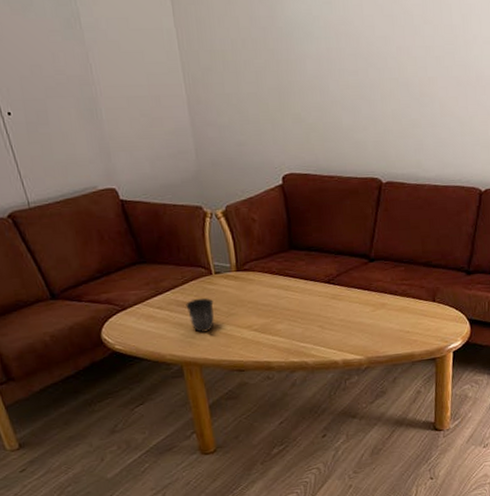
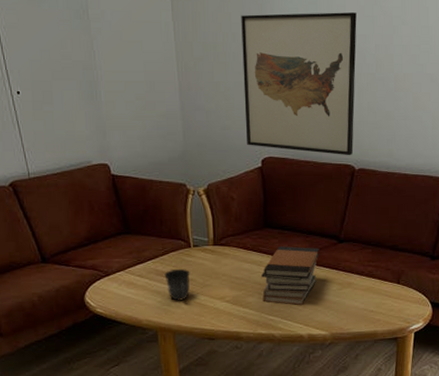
wall art: none [250,12,380,169] -> present [241,12,357,156]
book stack: none [290,268,350,331] -> present [261,246,320,306]

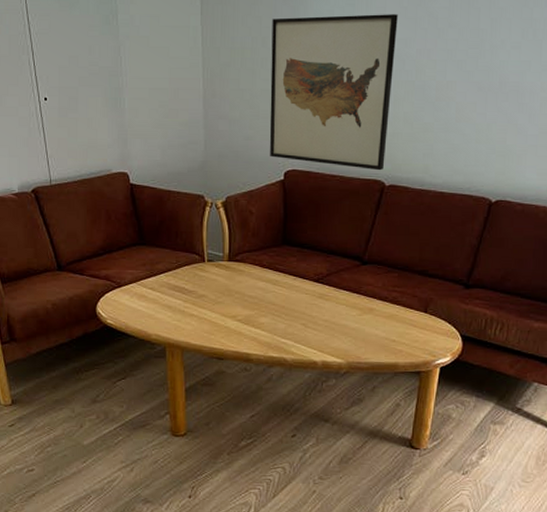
mug: present [164,268,190,301] -> none [176,283,203,317]
book stack: present [261,246,320,306] -> none [276,265,340,330]

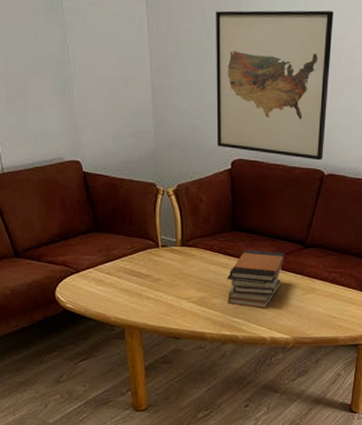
book stack: none [276,265,340,330] -> present [227,250,285,309]

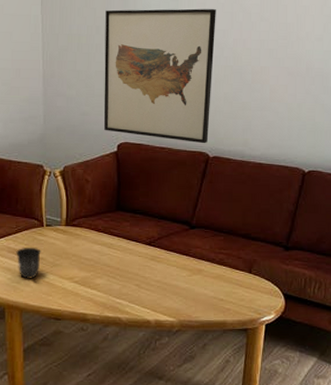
mug: none [133,268,158,300] -> present [16,247,41,279]
book stack: present [227,250,285,309] -> none [111,230,171,291]

